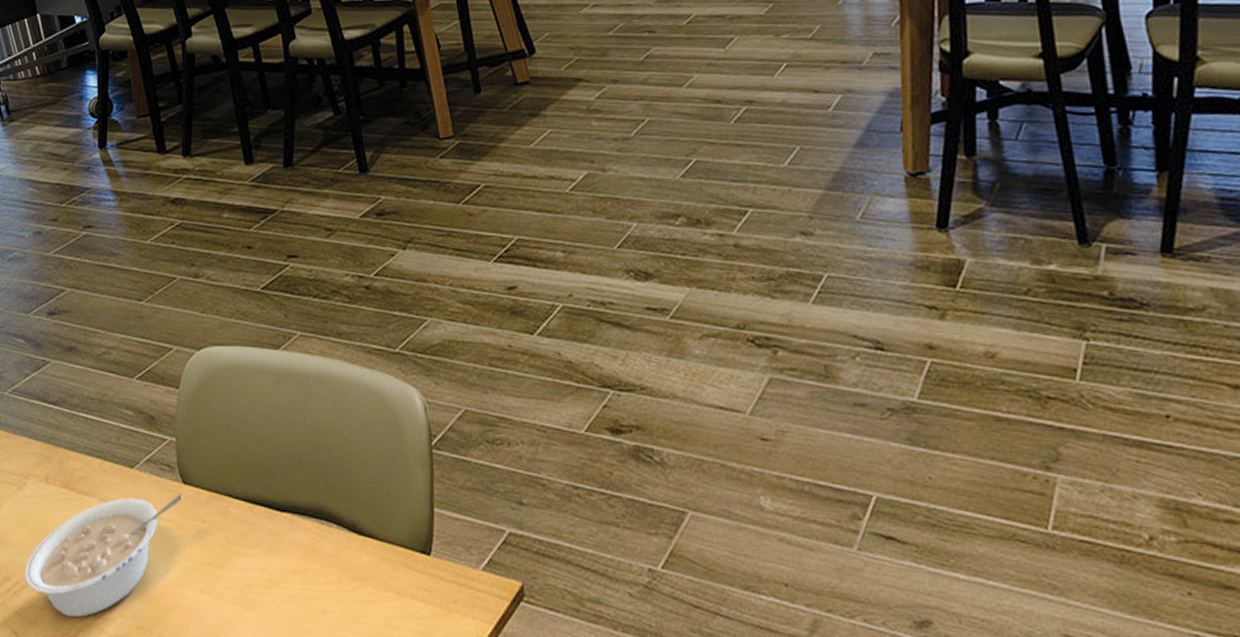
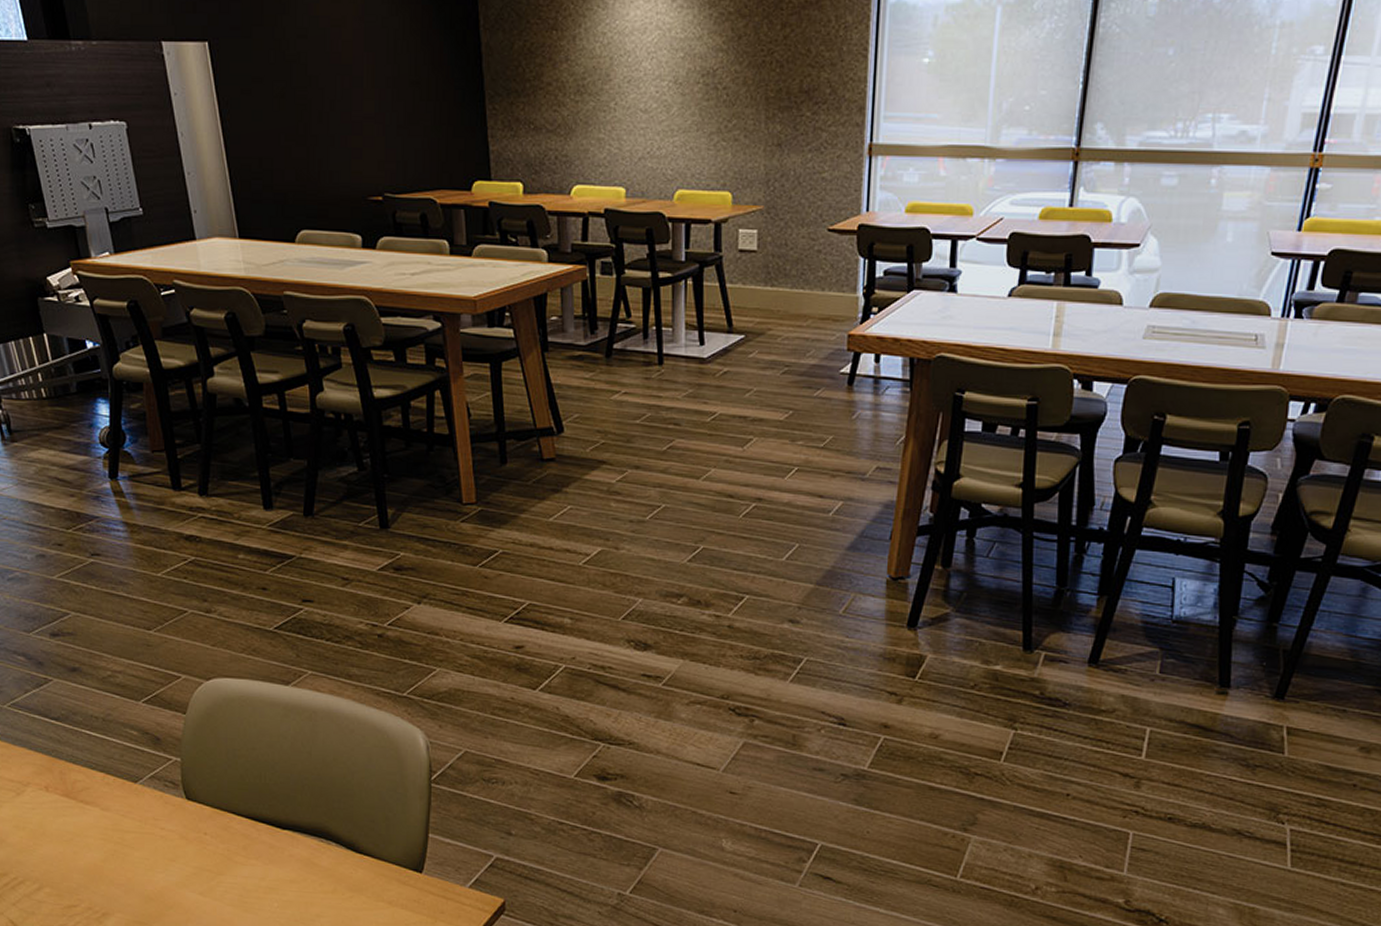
legume: present [24,494,183,617] -> none [22,808,186,911]

